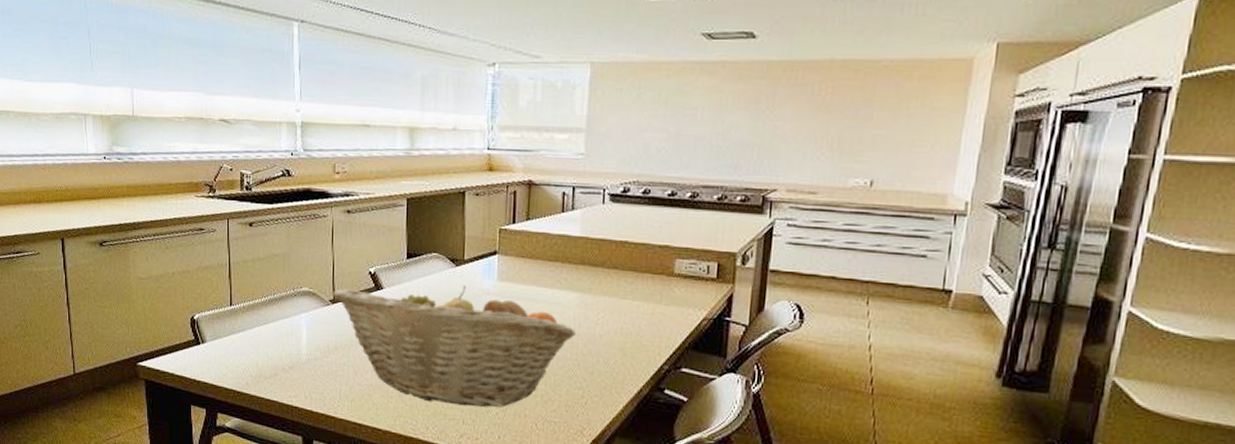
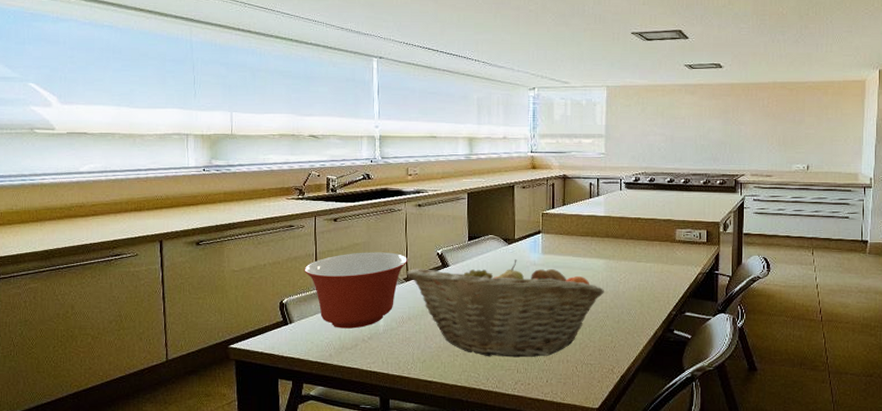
mixing bowl: none [216,265,335,355] -> present [304,252,408,329]

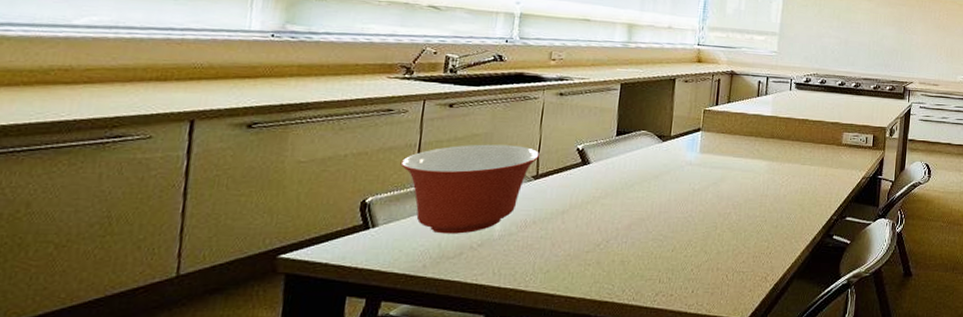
fruit basket: present [406,260,604,358] -> none [536,158,764,266]

